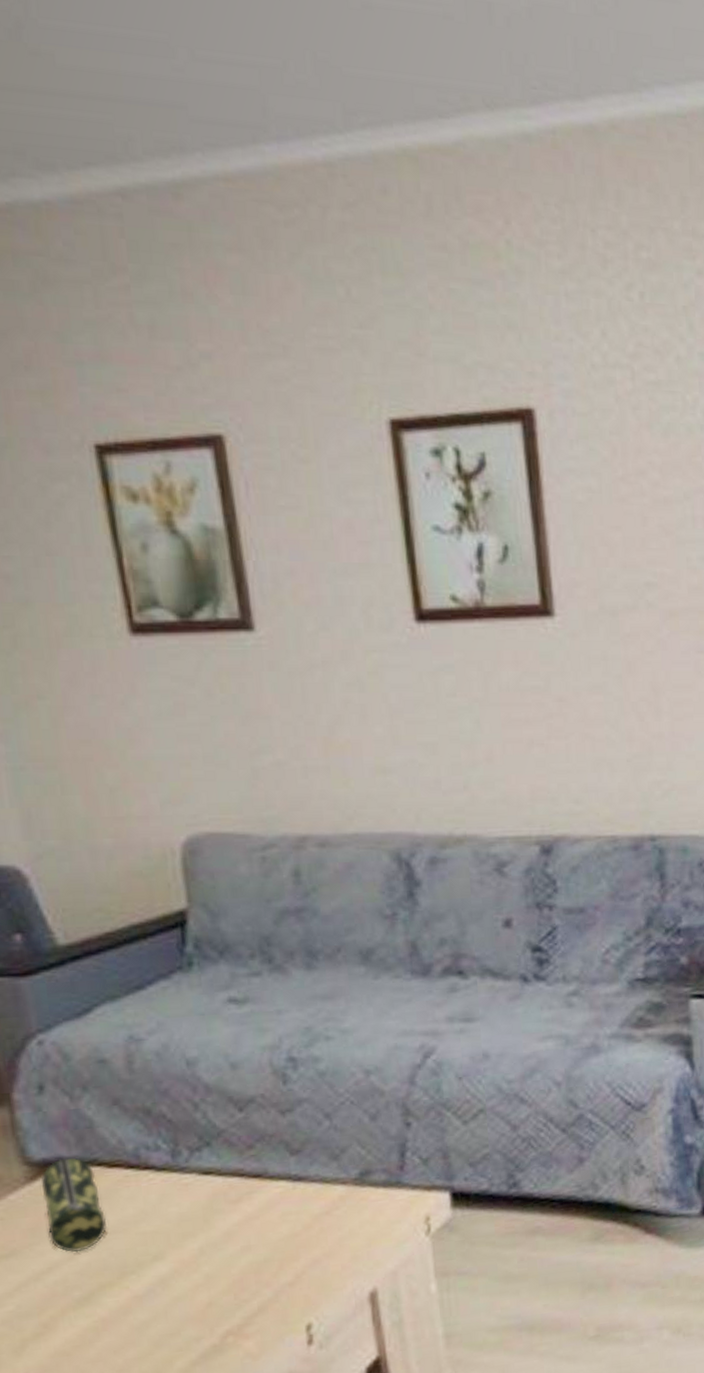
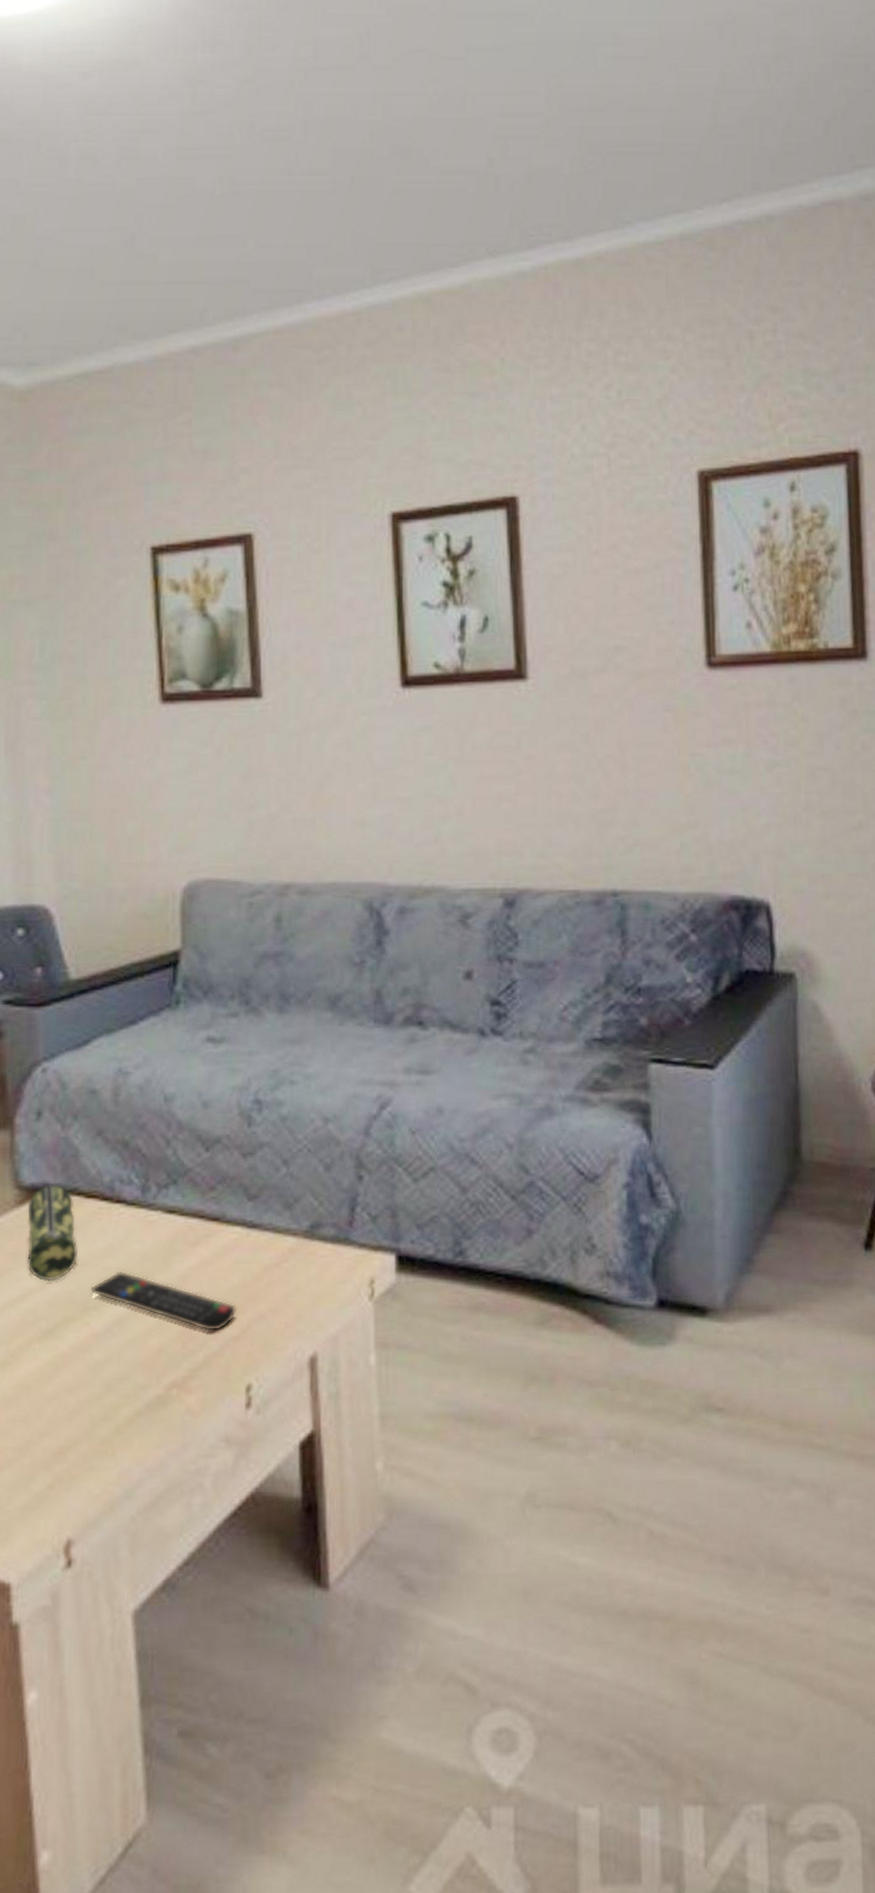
remote control: none [126,1233,290,1282] -> present [91,1270,237,1332]

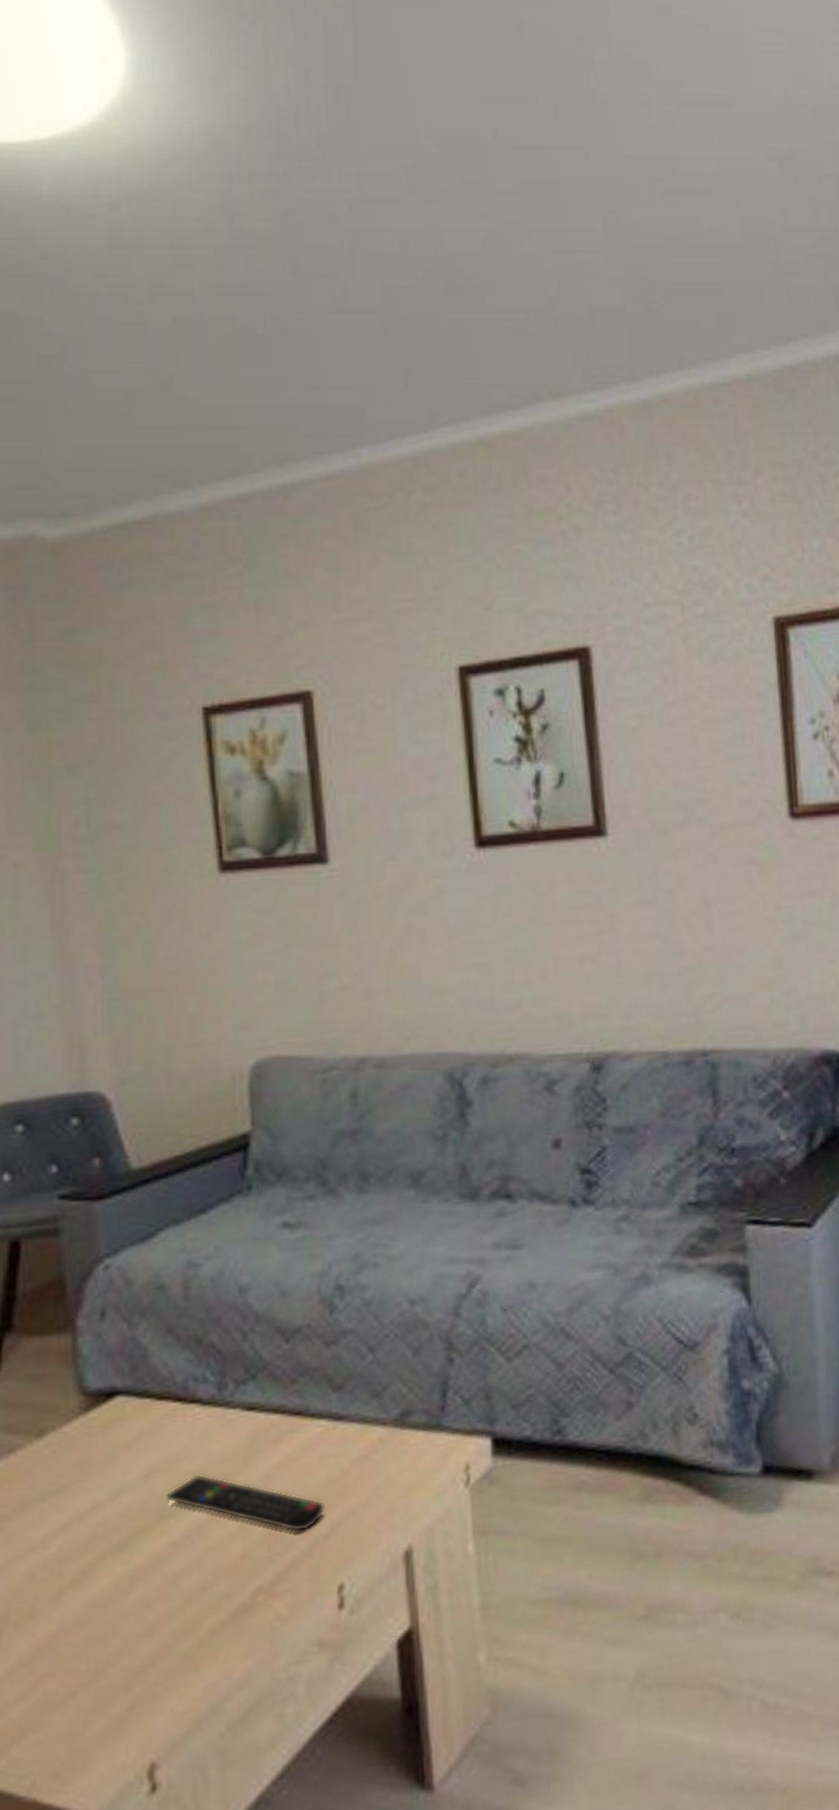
pencil case: present [27,1185,79,1282] -> none [93,1388,152,1492]

